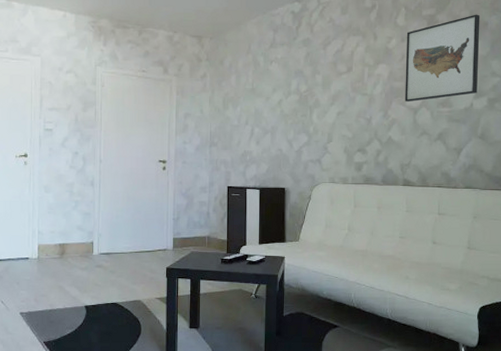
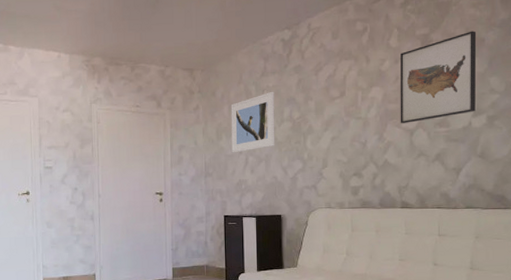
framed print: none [238,63,283,123] -> present [231,91,275,153]

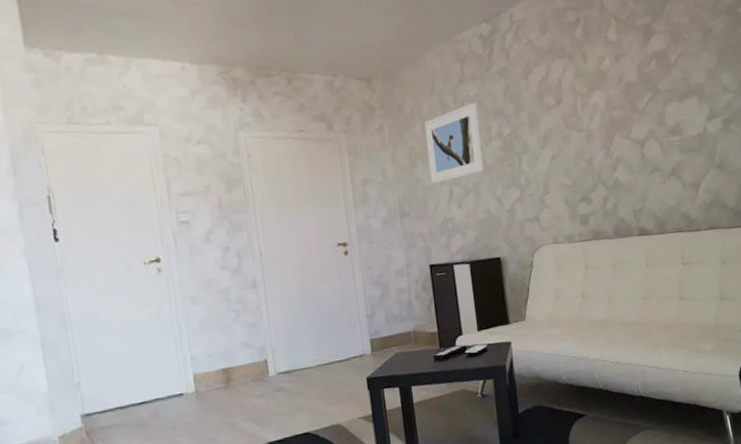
wall art: present [400,31,477,124] -> none [621,19,709,135]

